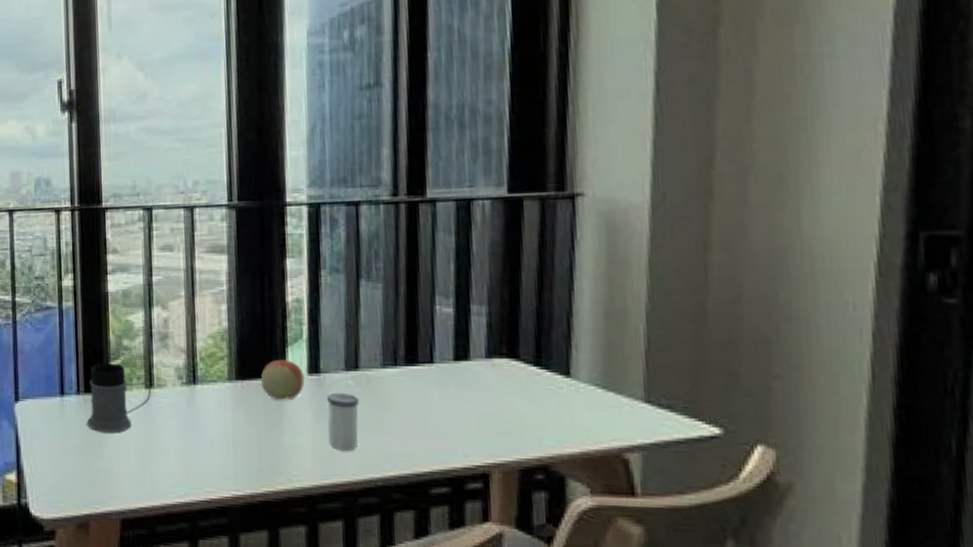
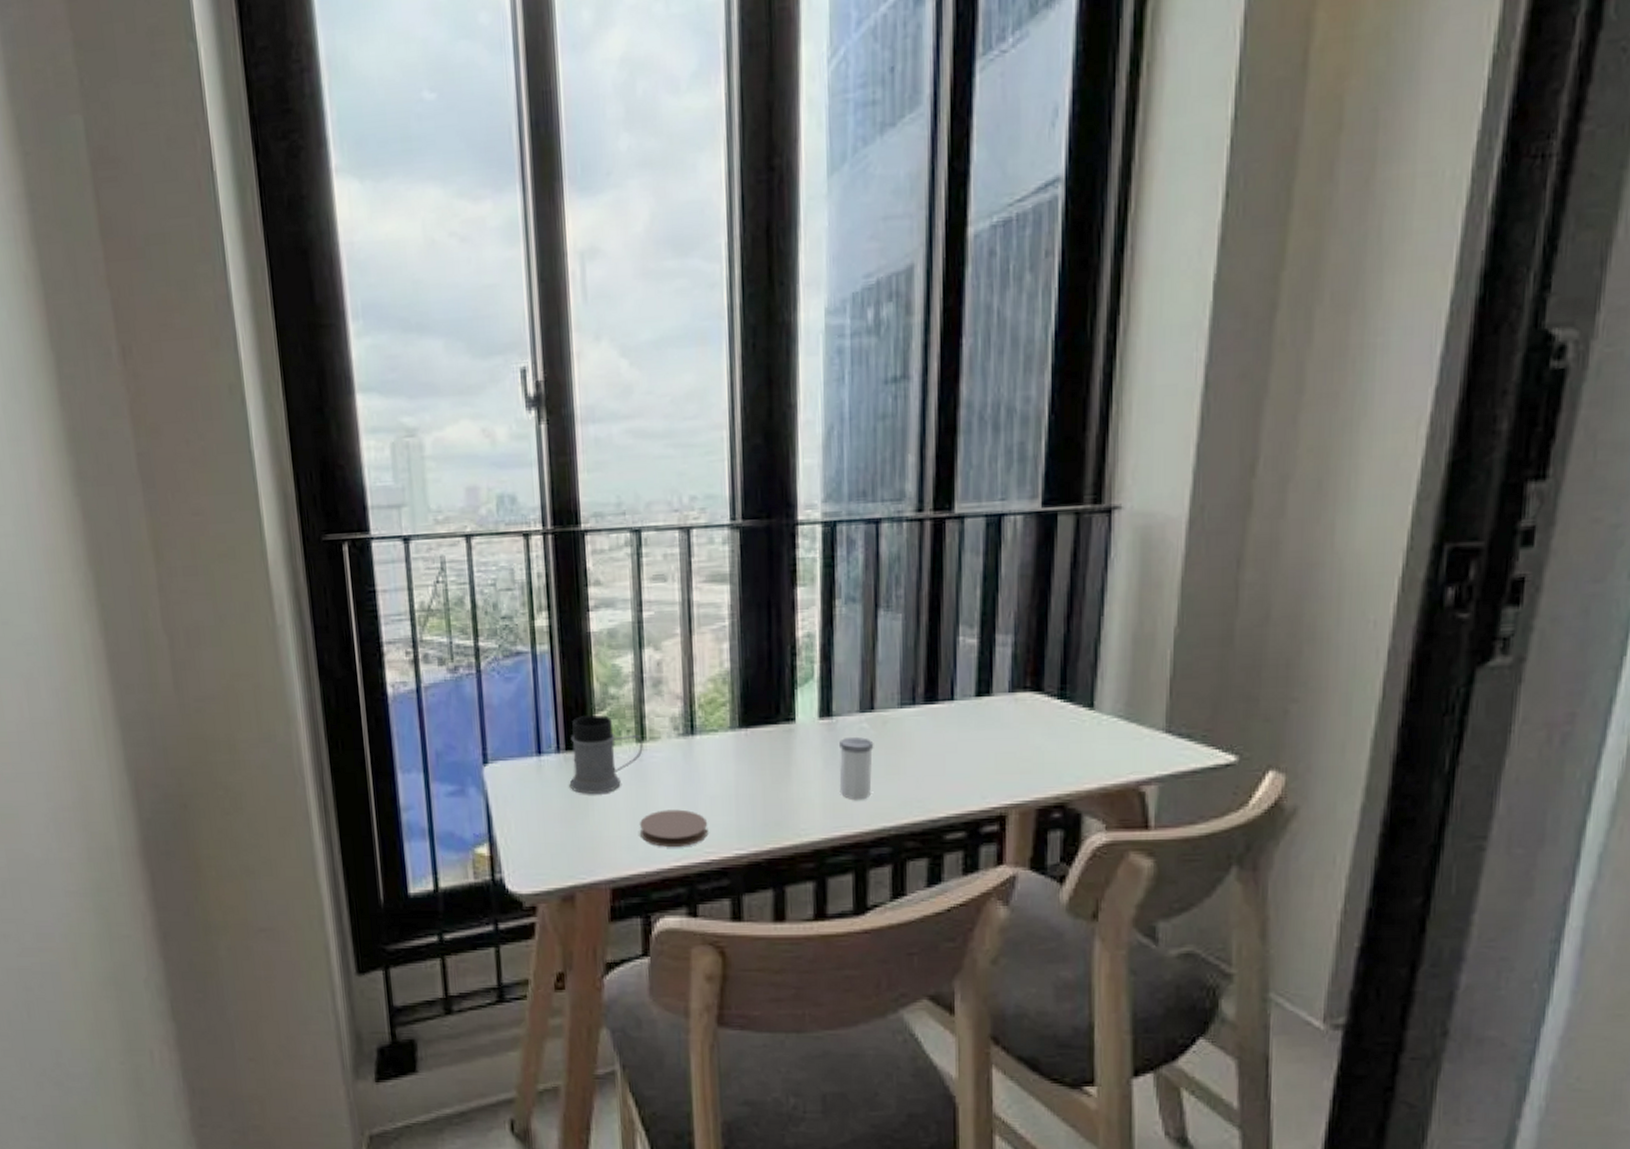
coaster: none [147,450,208,486] -> present [639,809,708,848]
fruit: present [260,359,305,400] -> none [766,702,815,749]

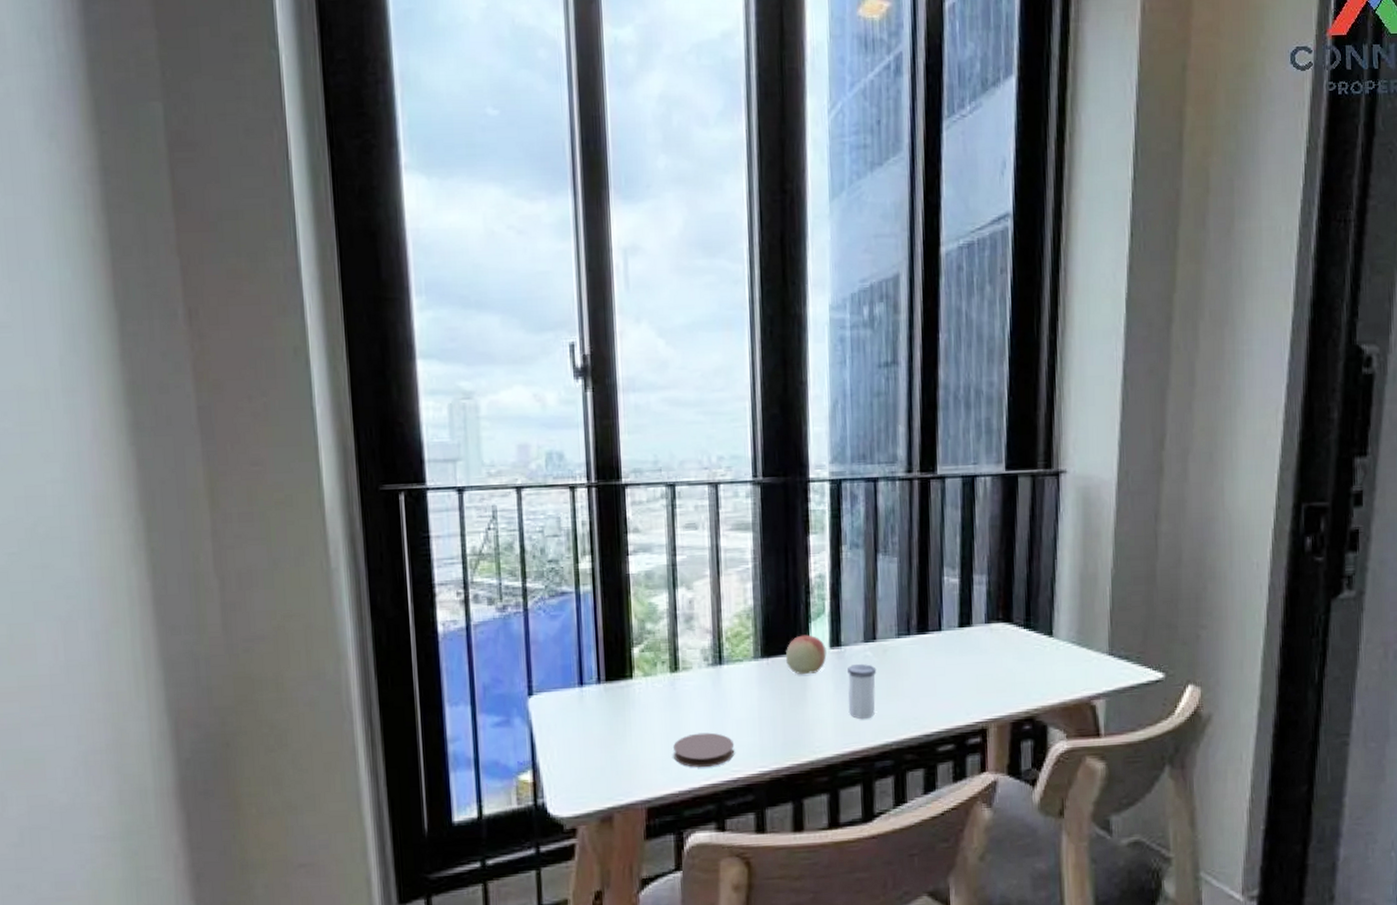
mug: present [569,714,643,794] -> none [609,648,676,721]
fruit: none [766,702,815,749] -> present [785,634,827,675]

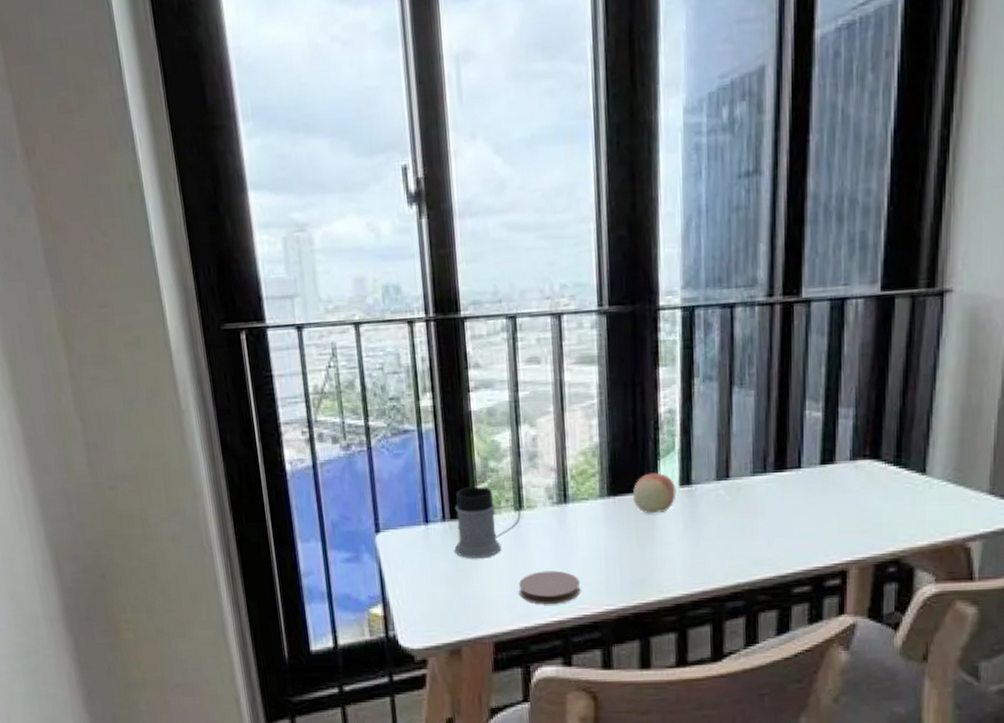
mug: none [609,648,676,721] -> present [454,486,521,558]
salt shaker: present [848,663,877,720] -> none [698,502,729,560]

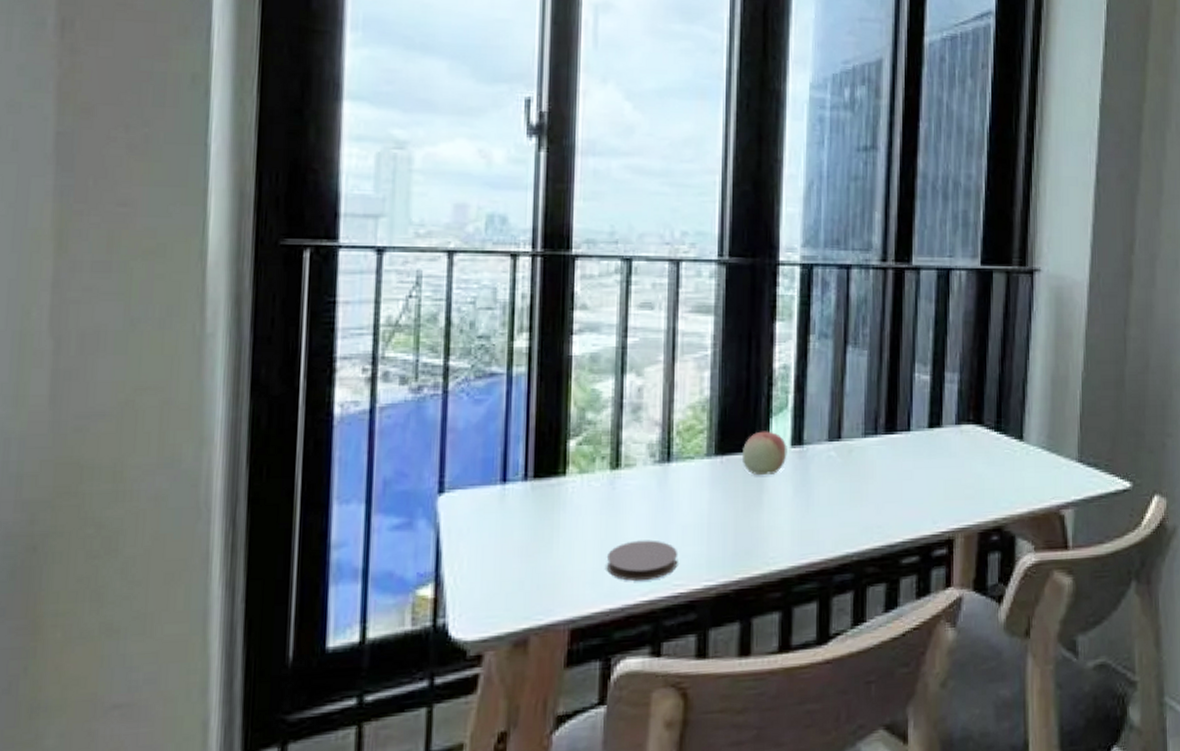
mug: present [454,486,521,558] -> none [534,440,617,525]

